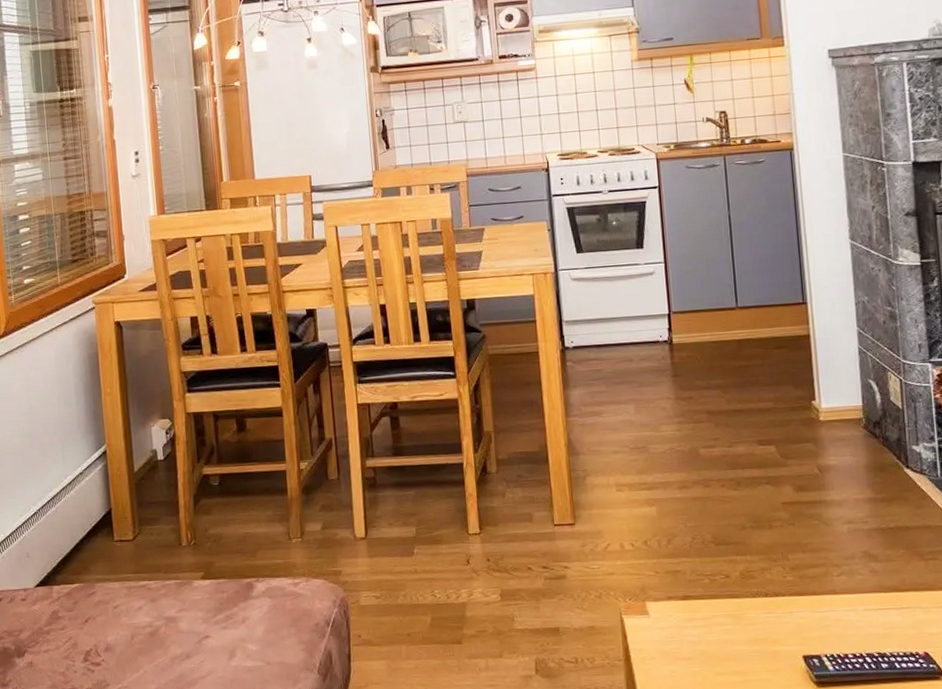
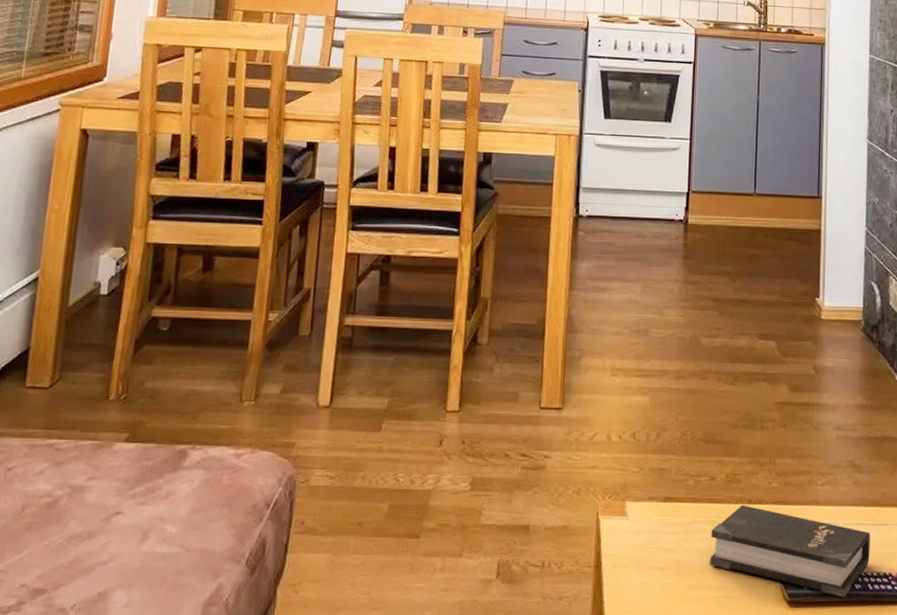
hardback book: none [731,598,894,677] -> present [710,504,870,598]

